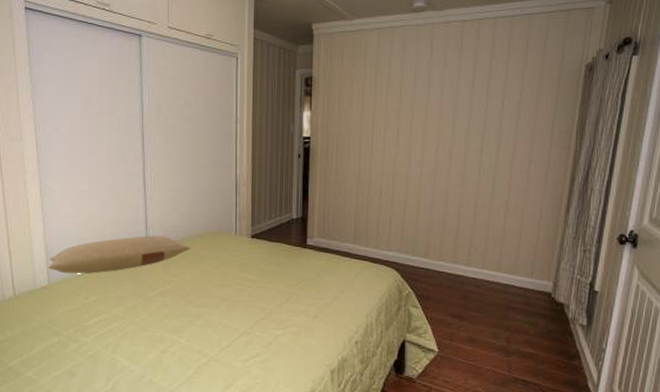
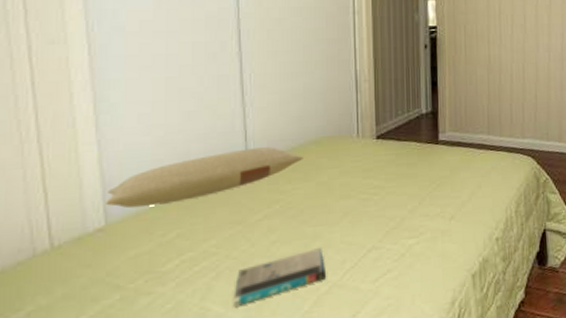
book: none [135,326,206,362] -> present [233,248,326,307]

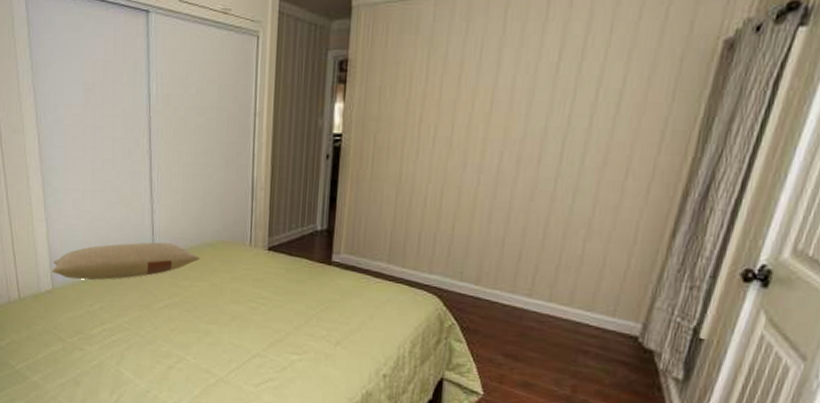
book: present [233,248,326,307] -> none [140,343,214,377]

